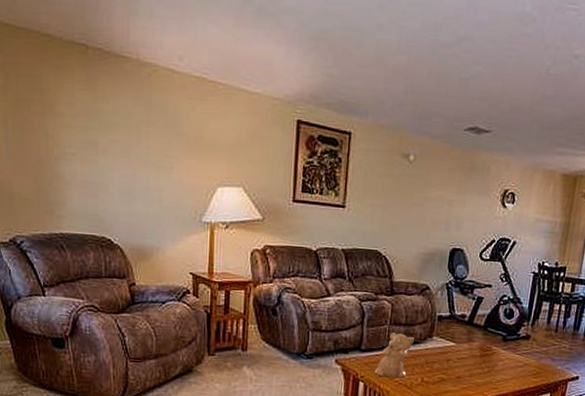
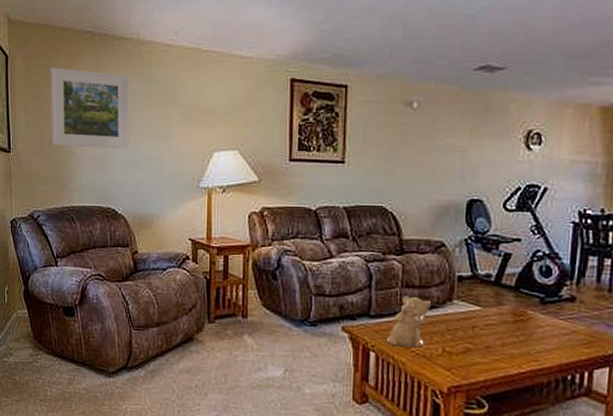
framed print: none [34,78,128,177] -> present [50,67,130,149]

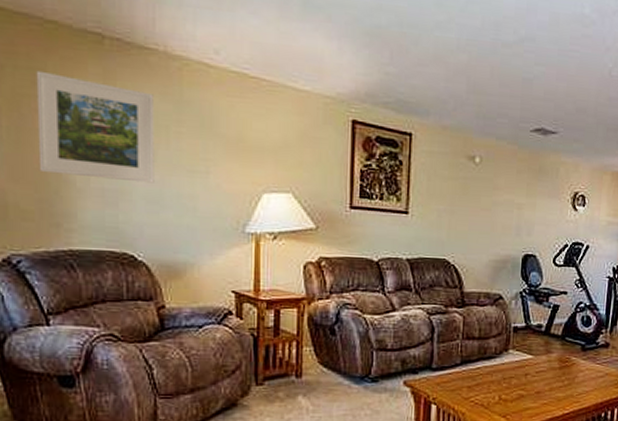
teddy bear: present [386,296,431,348] -> none [447,347,489,398]

